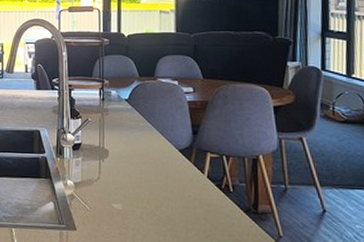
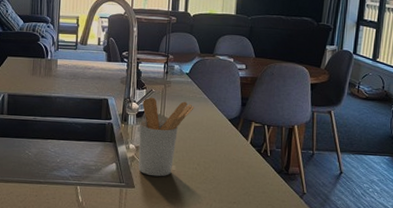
utensil holder: none [76,127,138,218] -> present [138,97,194,177]

